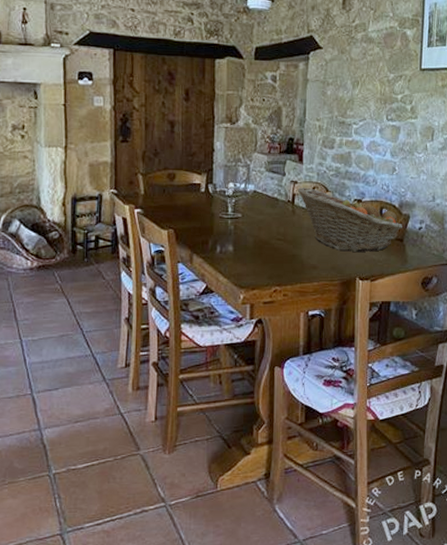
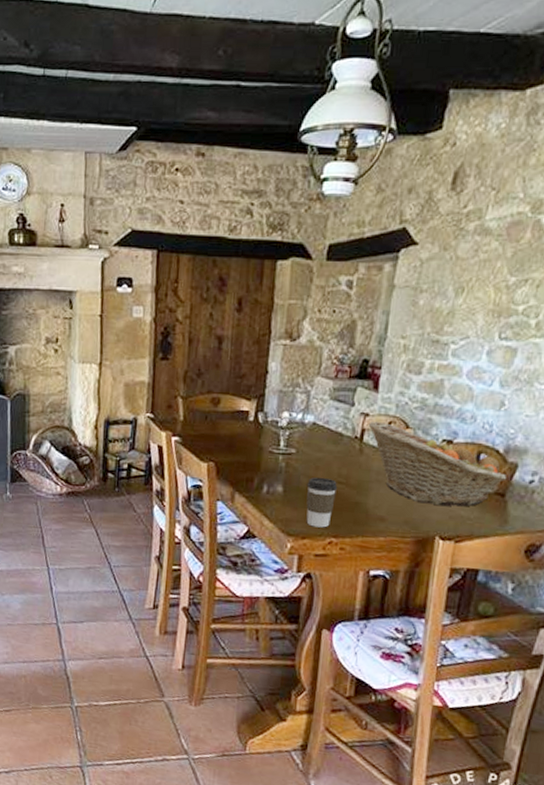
coffee cup: none [253,237,278,279] -> present [306,477,338,528]

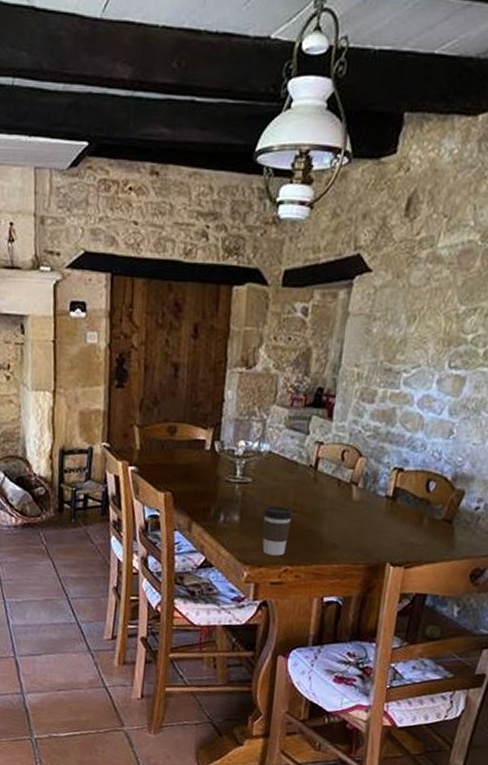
fruit basket: present [368,421,506,507] -> none [322,449,454,533]

